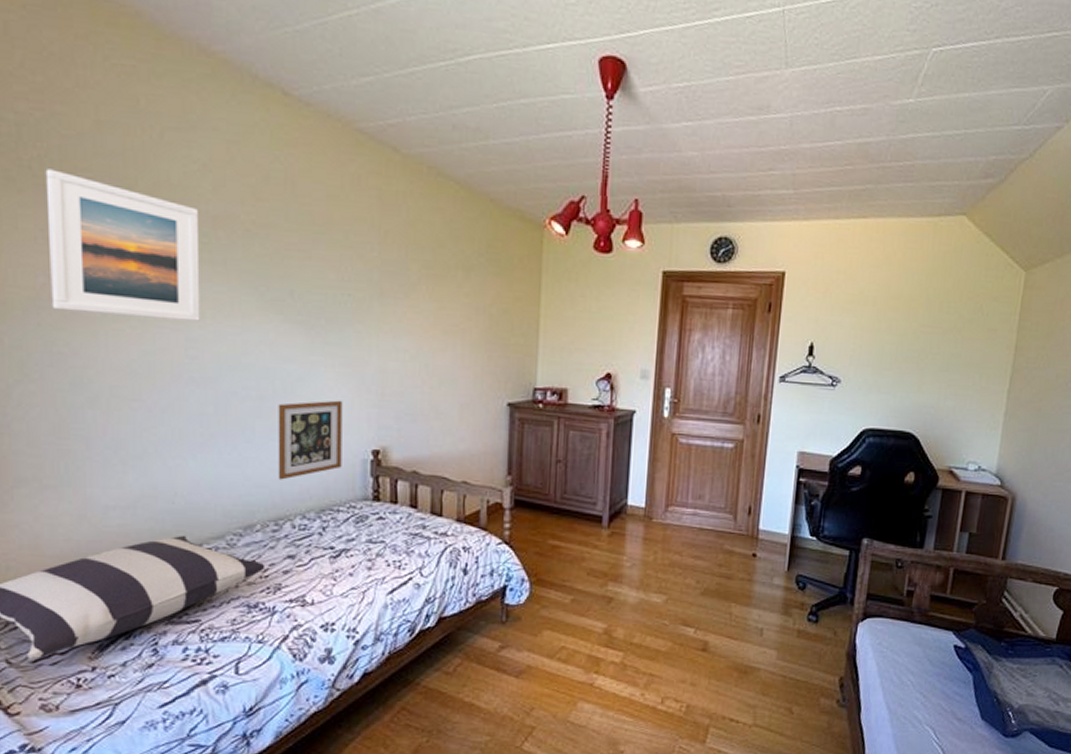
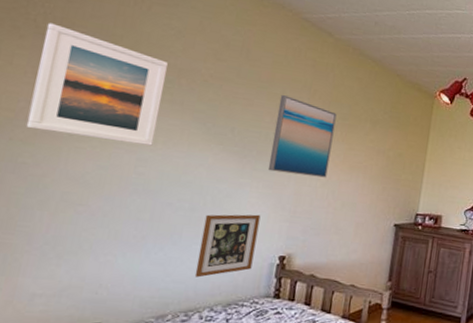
wall art: none [342,241,418,349] -> present [267,95,337,178]

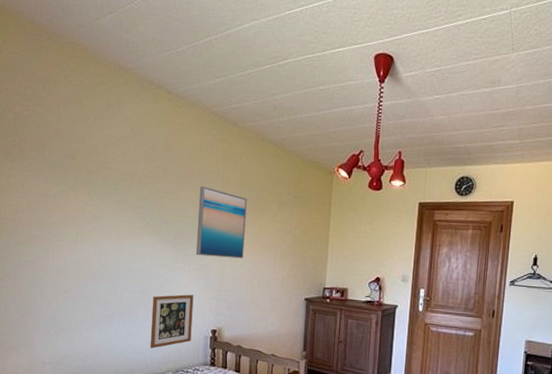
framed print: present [25,23,168,146] -> none [24,146,113,241]

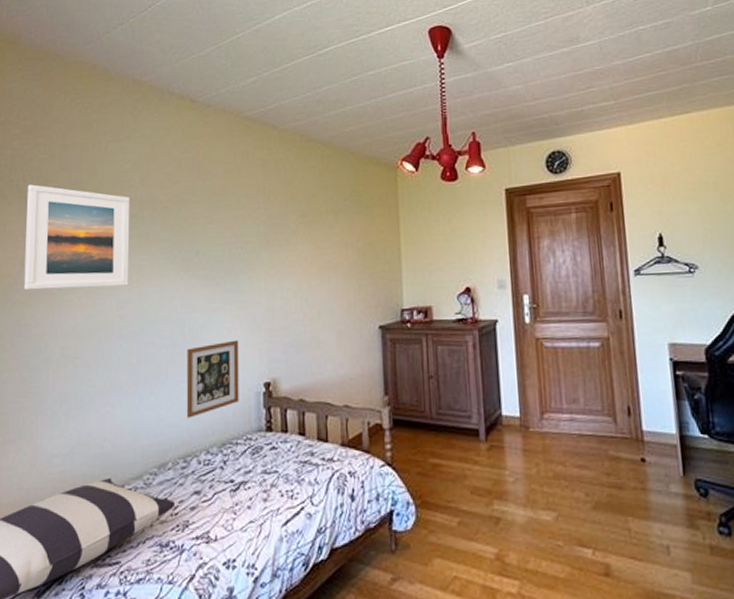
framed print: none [24,146,113,241] -> present [23,184,130,291]
wall art: present [195,186,247,259] -> none [236,204,297,290]

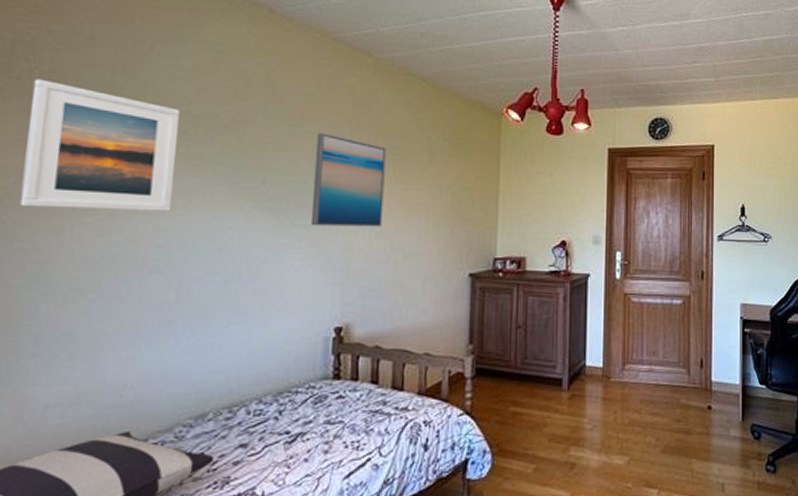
picture frame: present [186,340,239,418] -> none [236,280,308,364]
wall art: none [236,204,297,290] -> present [310,133,386,227]

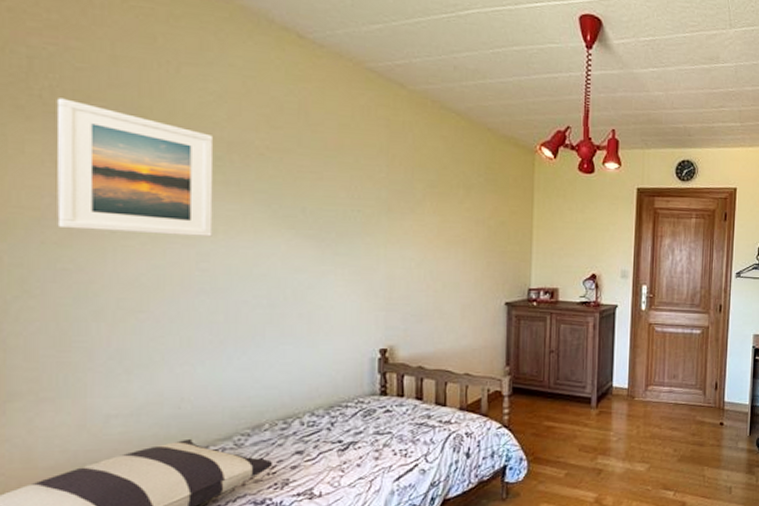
wall art: present [310,133,386,227] -> none [351,164,423,257]

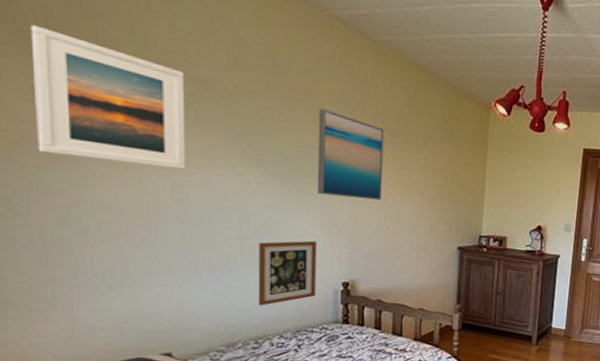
picture frame: none [287,305,352,381] -> present [258,240,317,306]
wall art: none [351,164,423,257] -> present [317,109,384,201]

